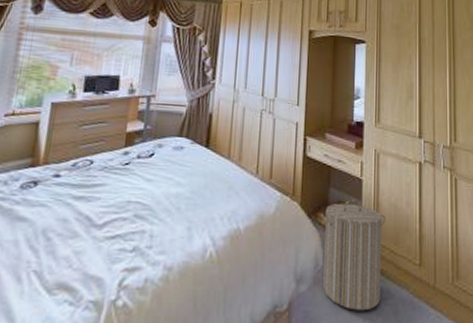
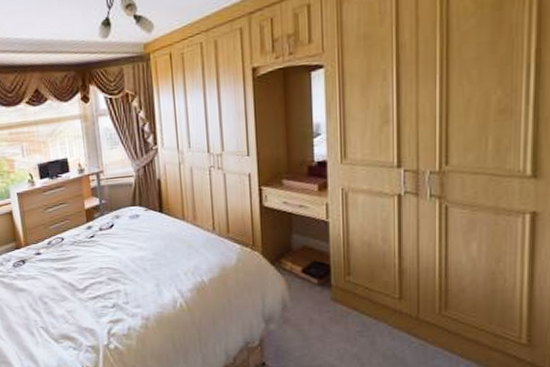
laundry hamper: present [320,199,386,311] -> none [284,242,358,343]

